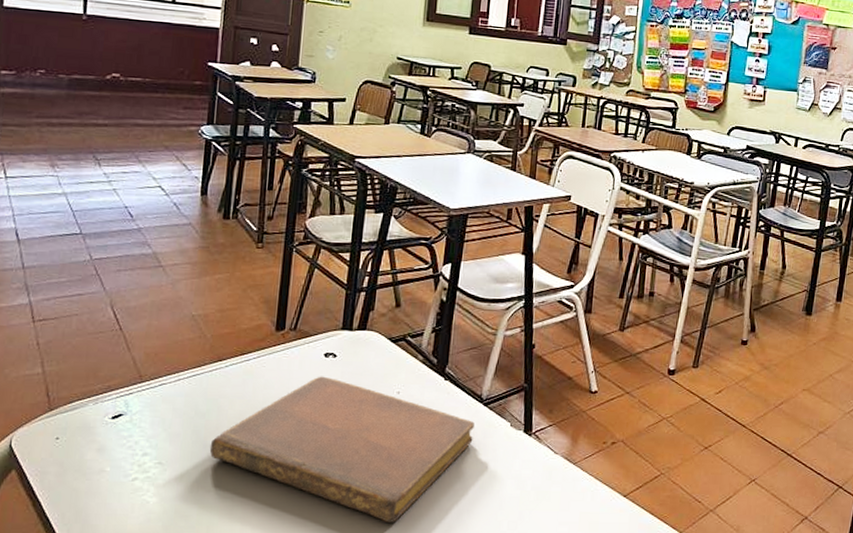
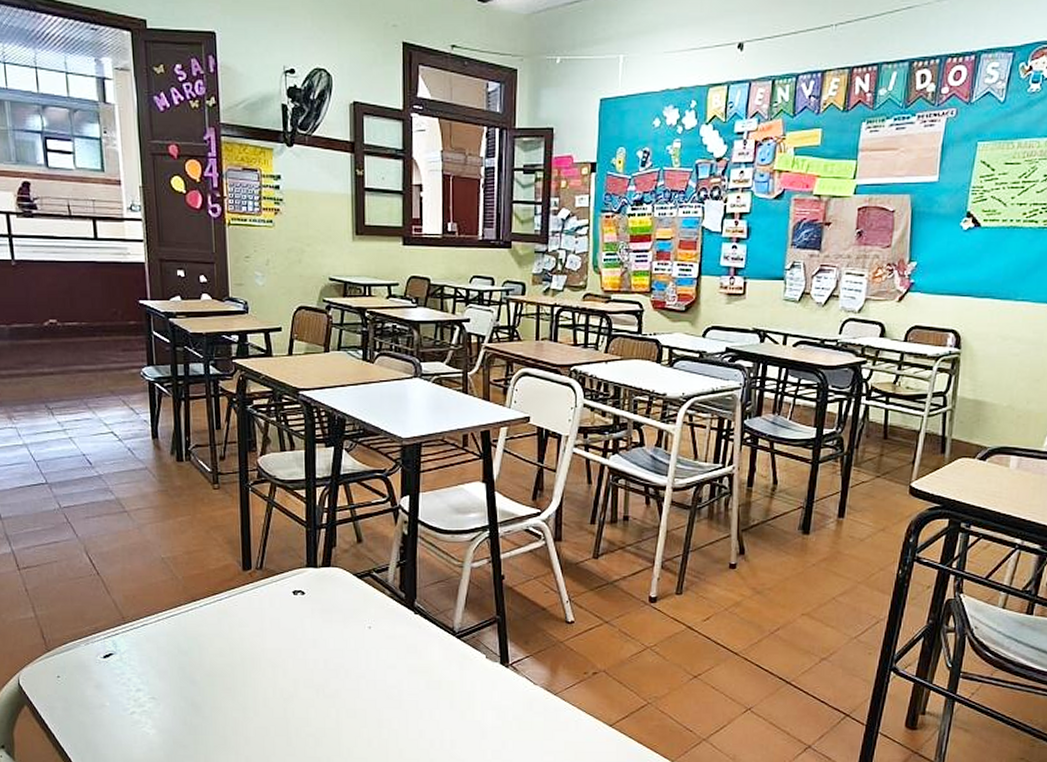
notebook: present [209,376,474,524] -> none [196,613,449,753]

